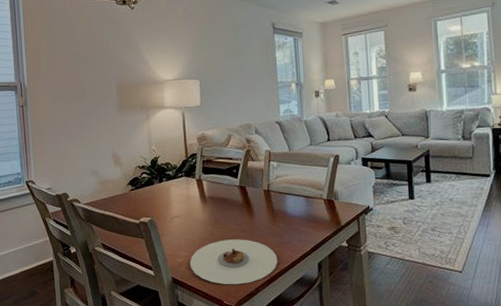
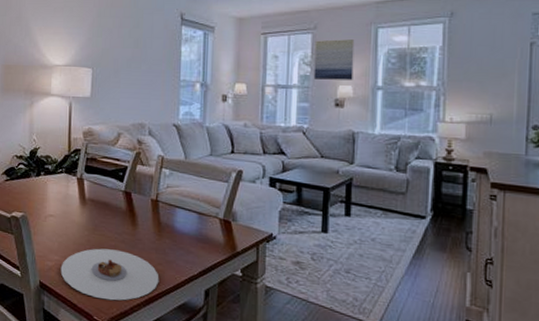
wall art: none [387,33,421,69] -> present [313,39,355,80]

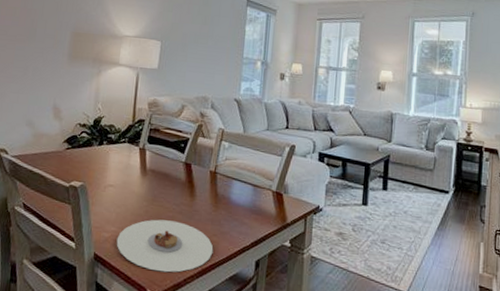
wall art: present [313,39,355,80] -> none [360,29,395,67]

